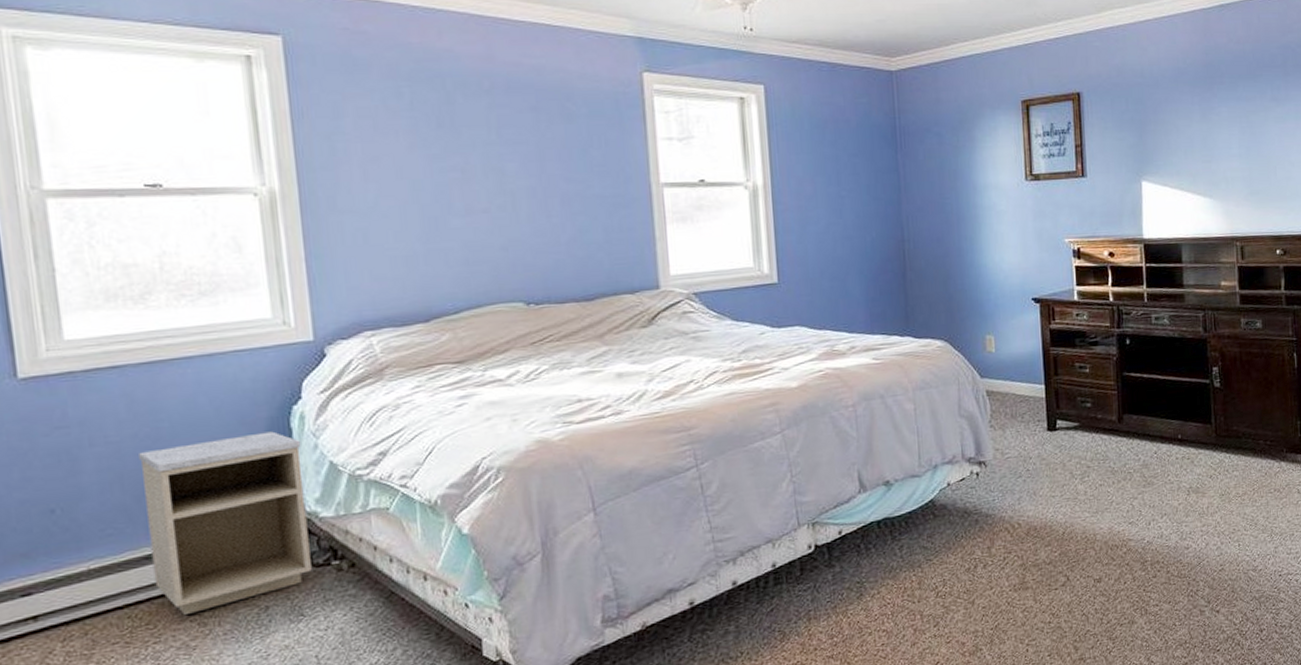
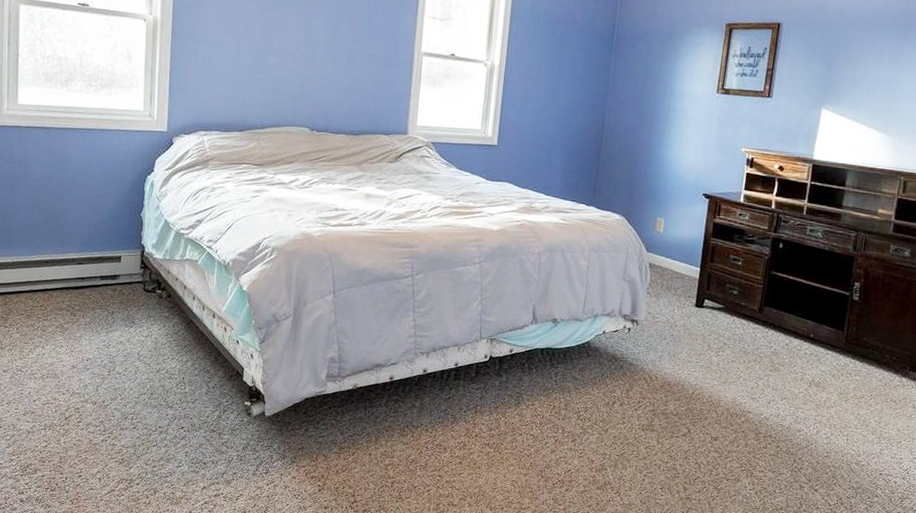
nightstand: present [137,431,312,615] -> none [49,189,149,306]

